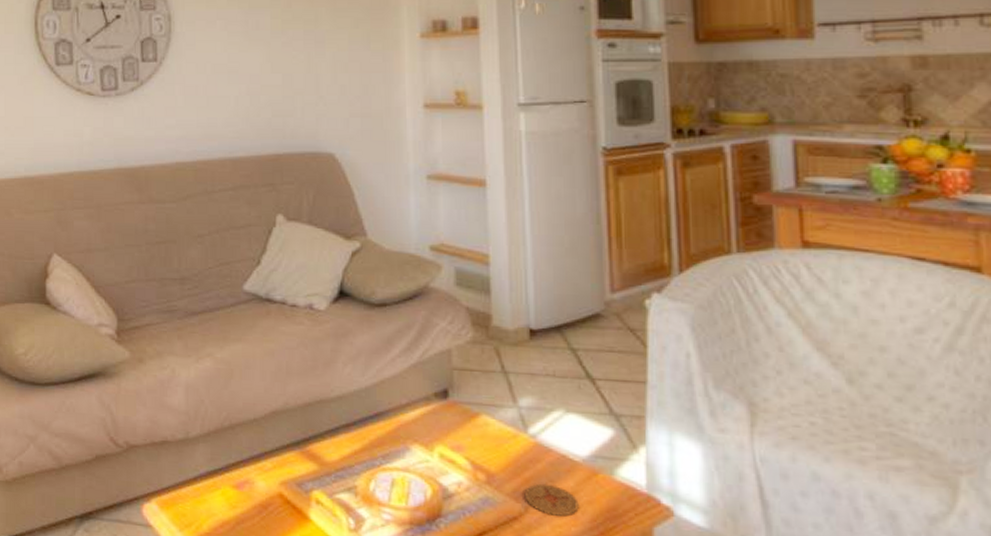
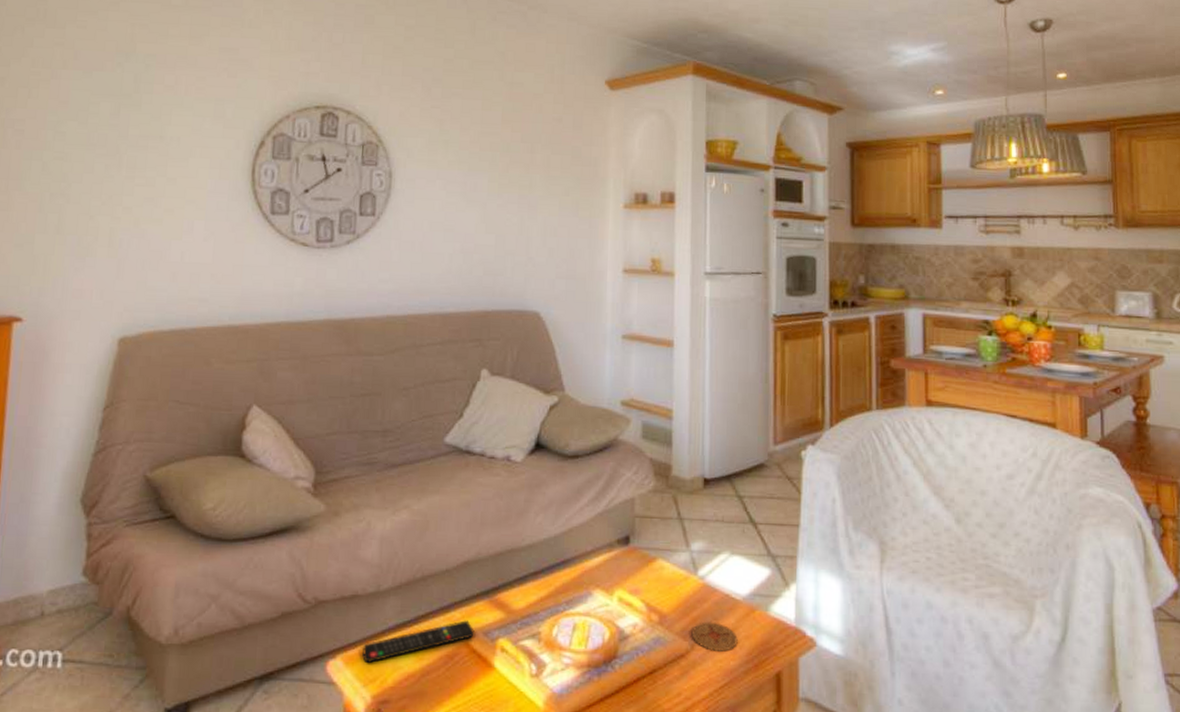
remote control: none [176,470,289,508] -> present [362,620,476,663]

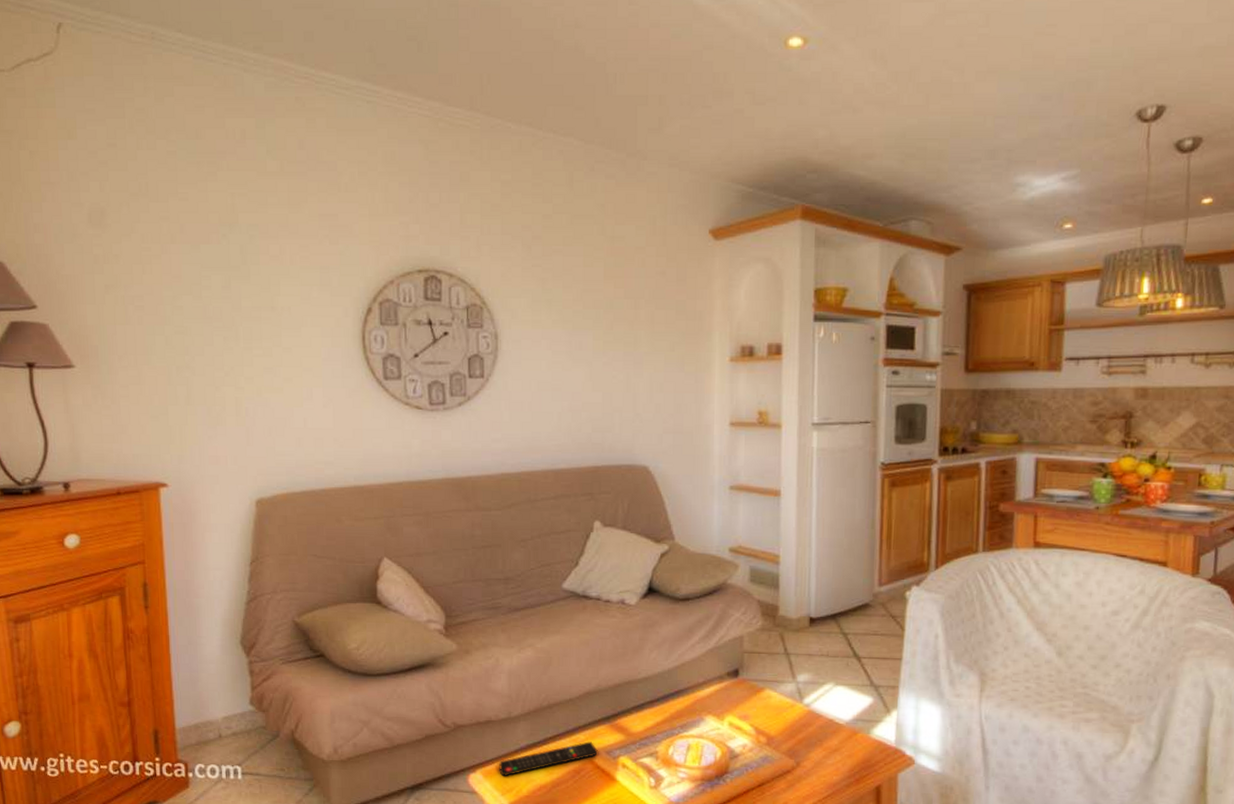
coaster: present [691,621,738,653] -> none [797,743,841,769]

